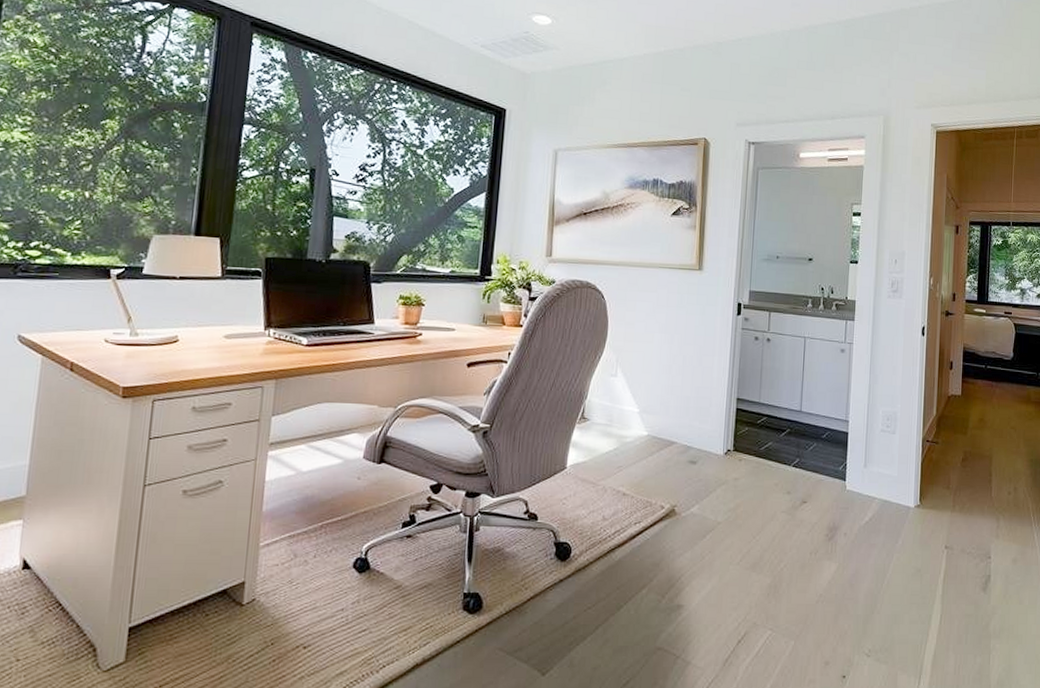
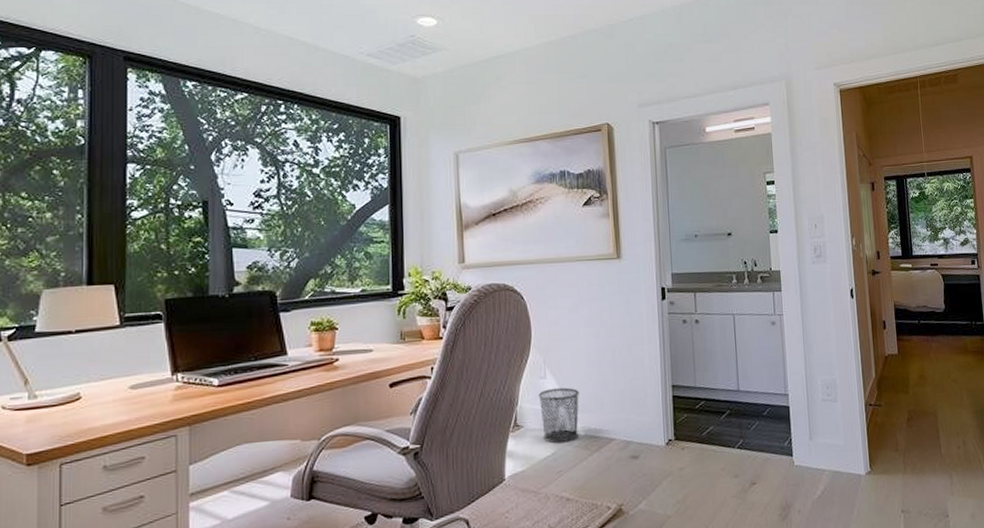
waste bin: none [607,387,648,440] -> present [538,387,580,444]

